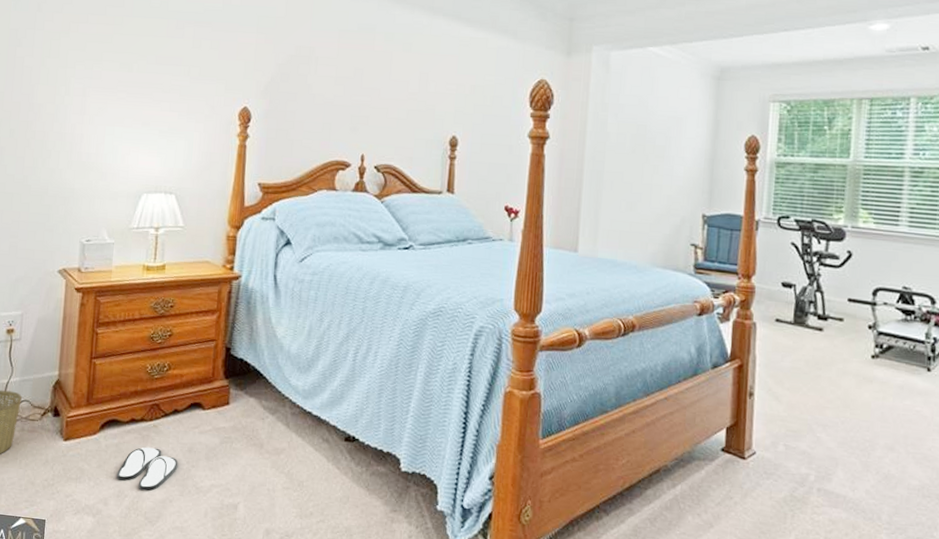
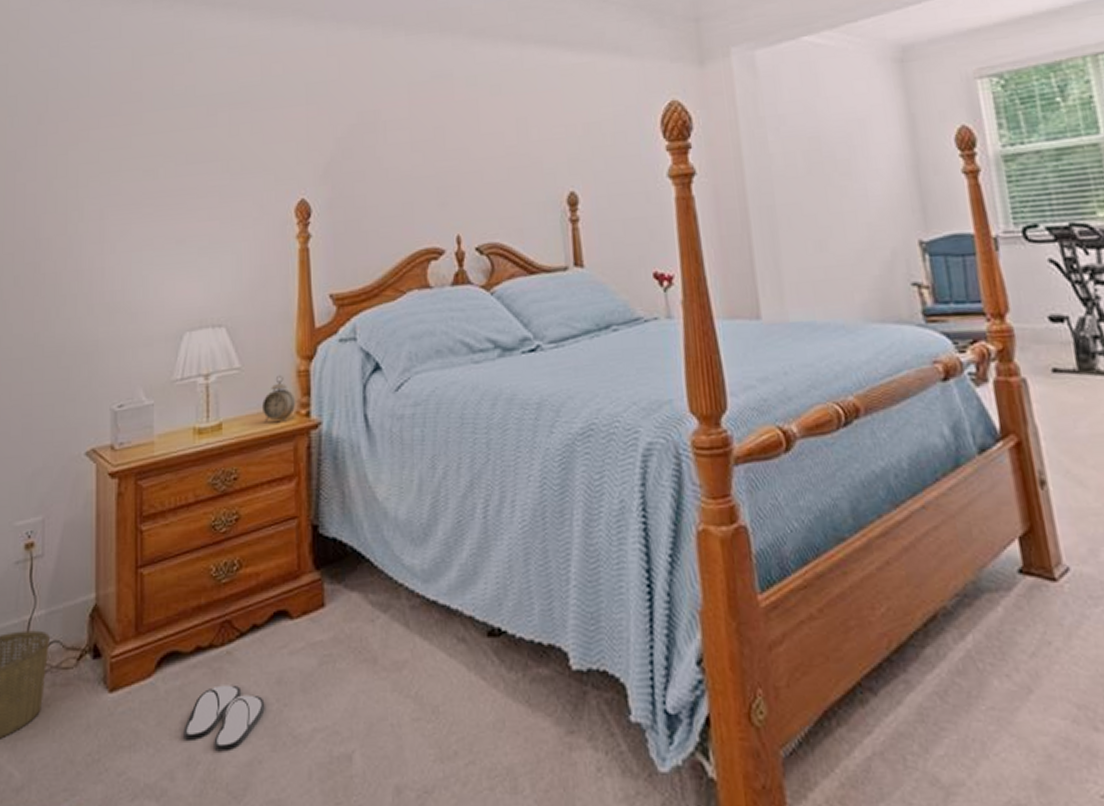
alarm clock: none [197,236,224,271] -> present [261,374,296,423]

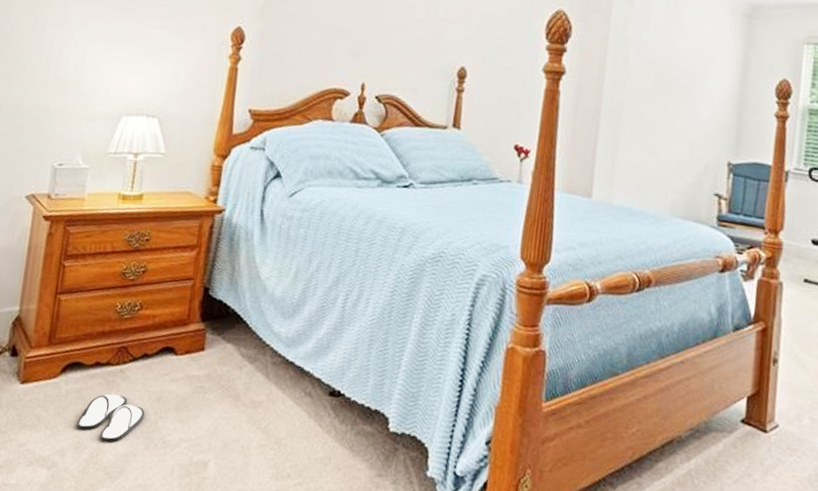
alarm clock: present [261,374,296,423] -> none [177,165,207,204]

